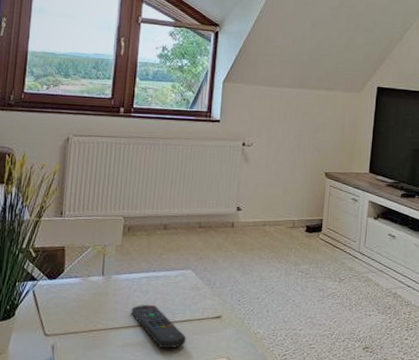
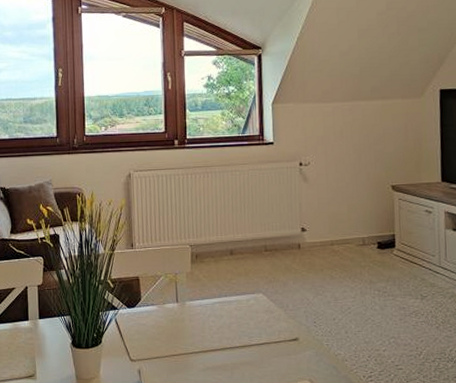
remote control: present [131,304,187,349] -> none [208,328,266,372]

